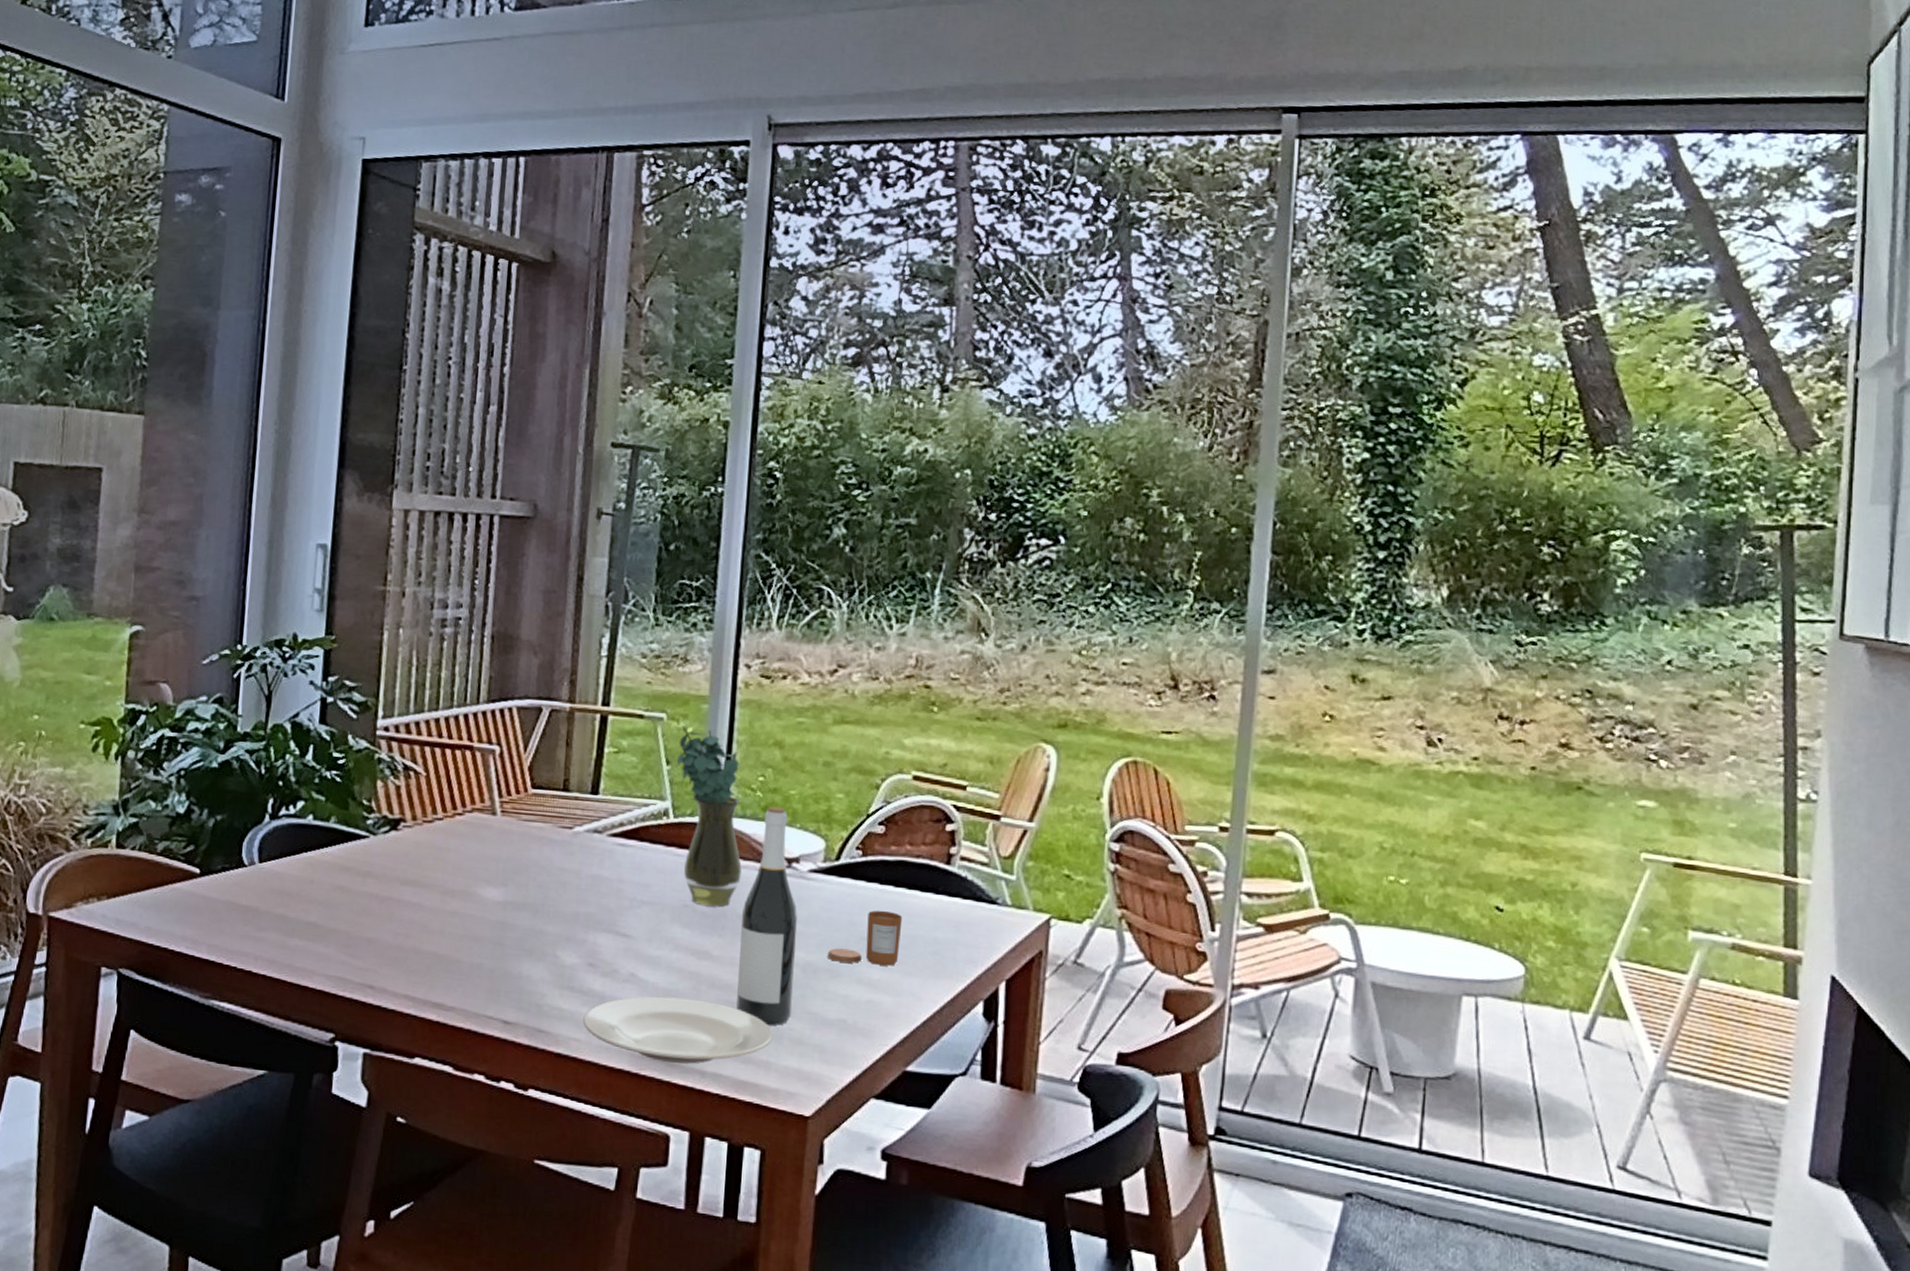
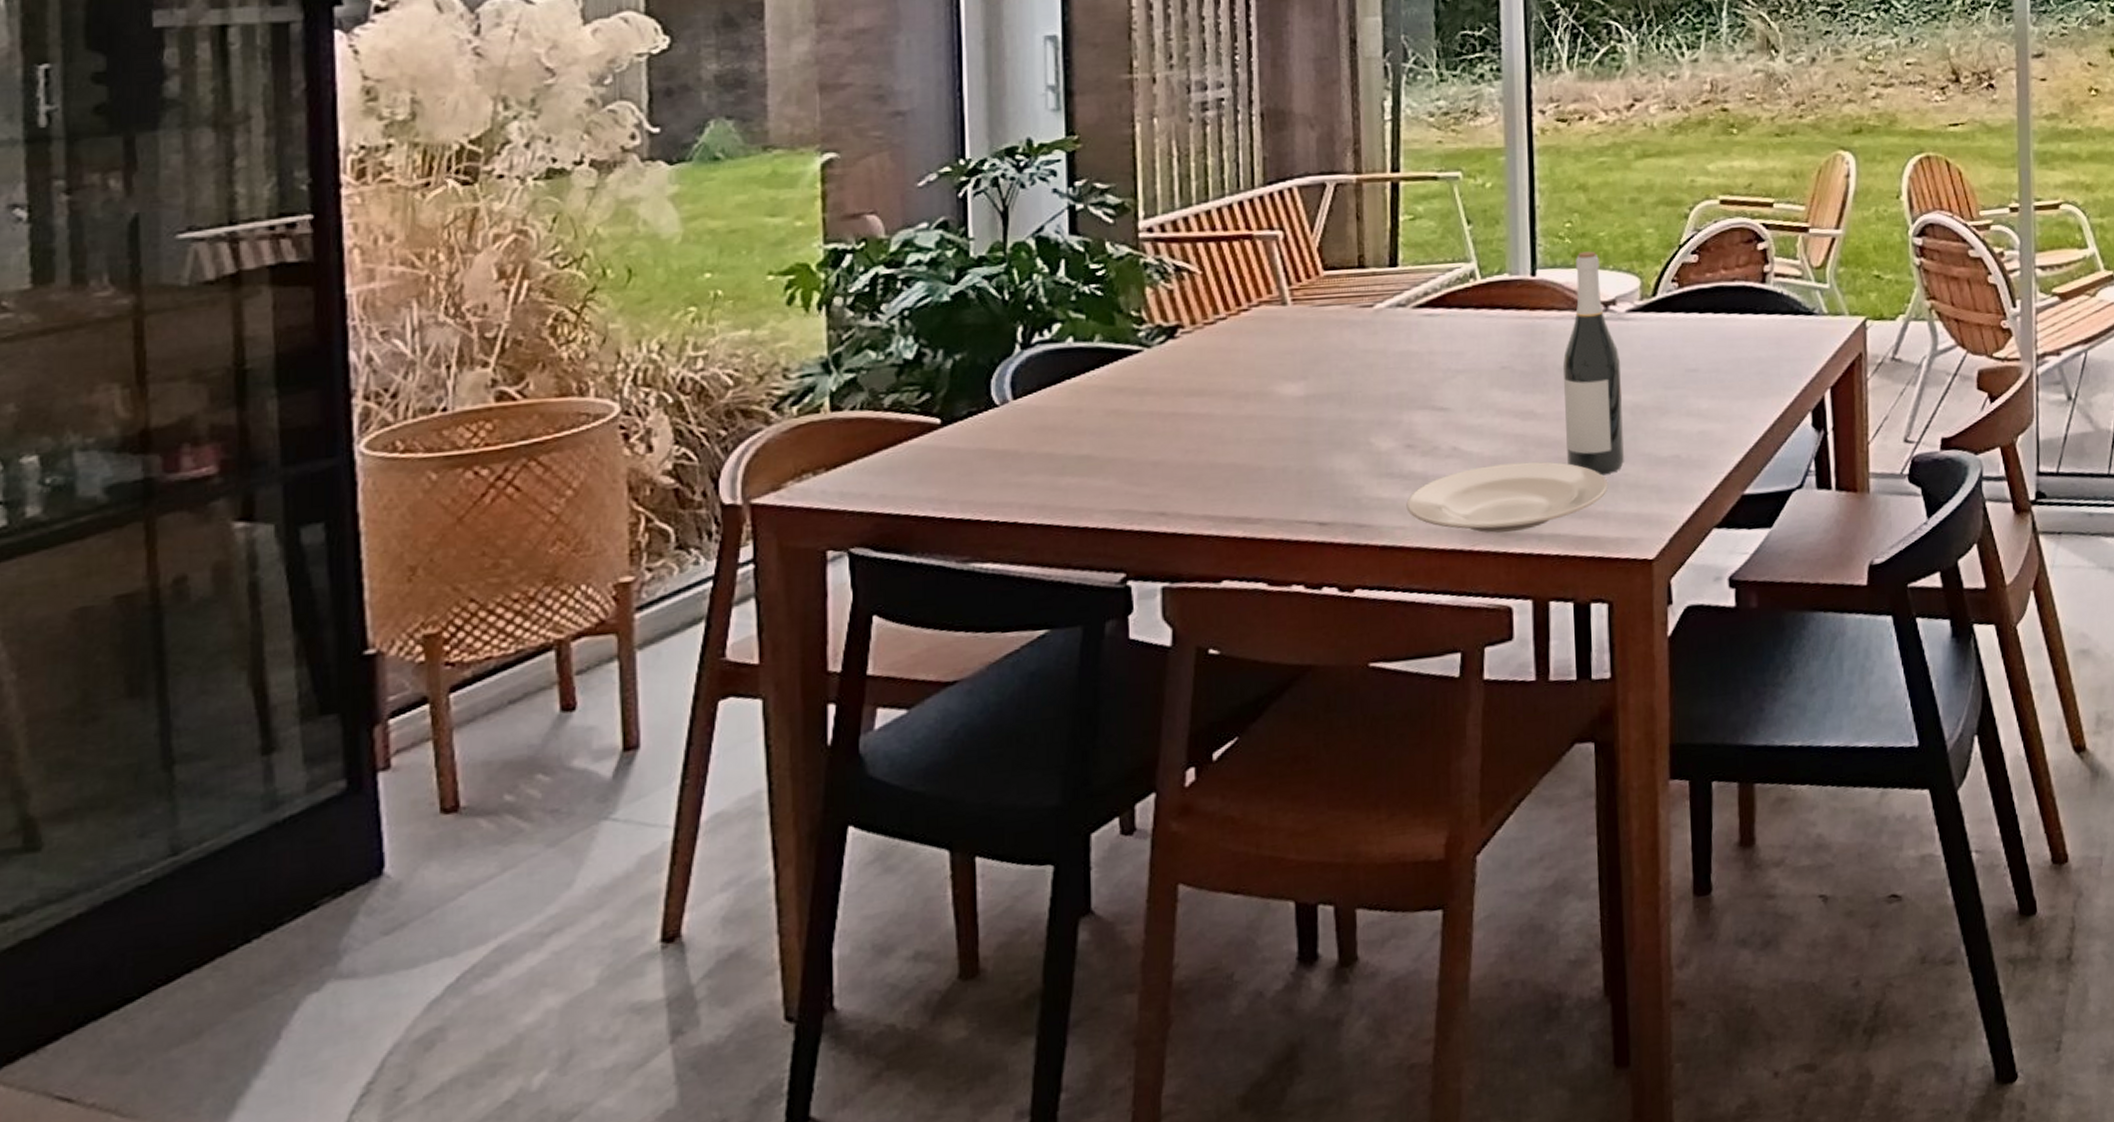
vase: present [676,726,742,906] -> none [1477,182,1558,364]
candle: present [827,910,903,966] -> none [1653,338,1725,398]

